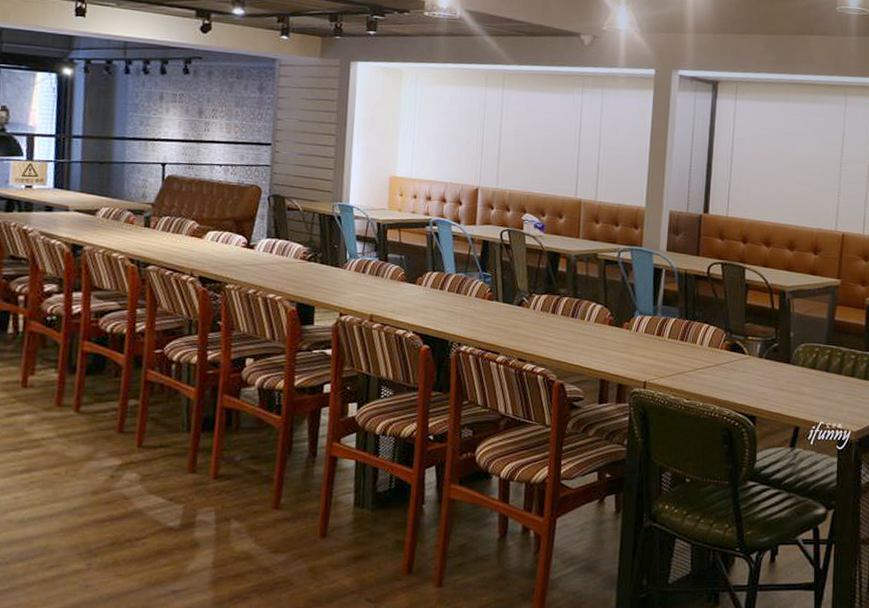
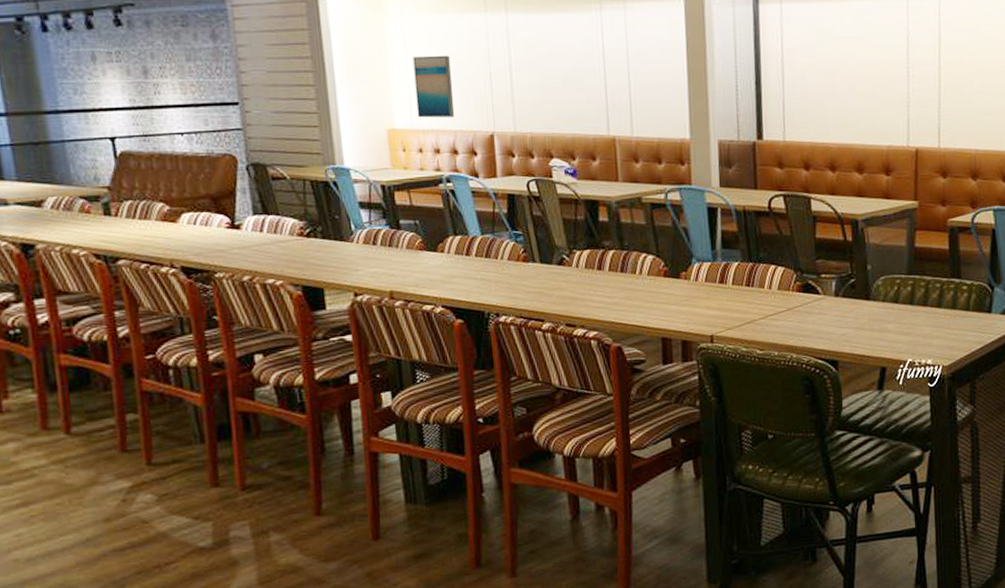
wall art: none [417,118,451,171] -> present [413,55,454,118]

